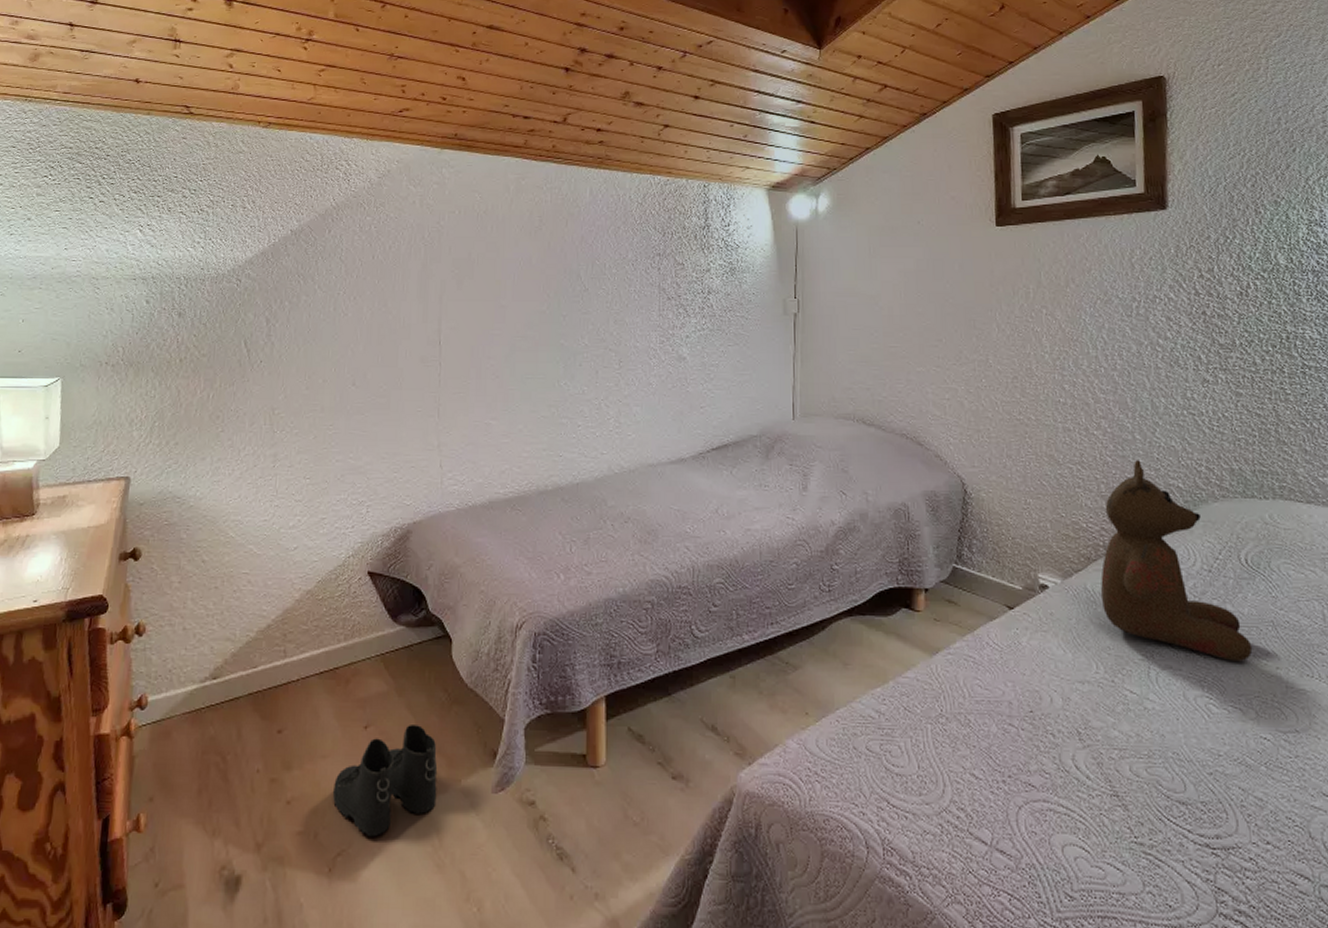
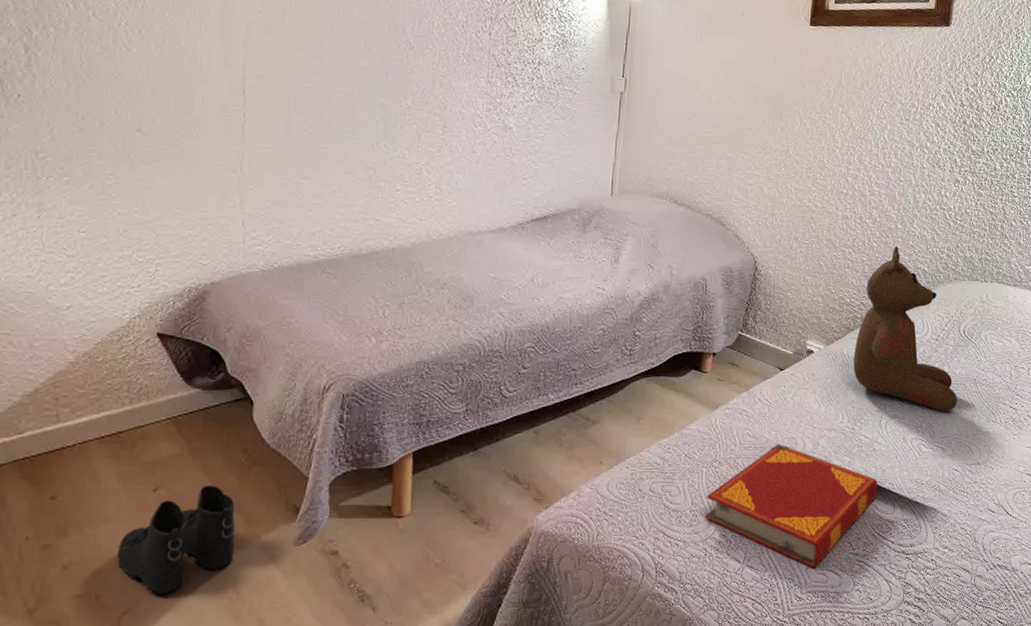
hardback book: none [935,698,1159,859] -> present [705,444,879,568]

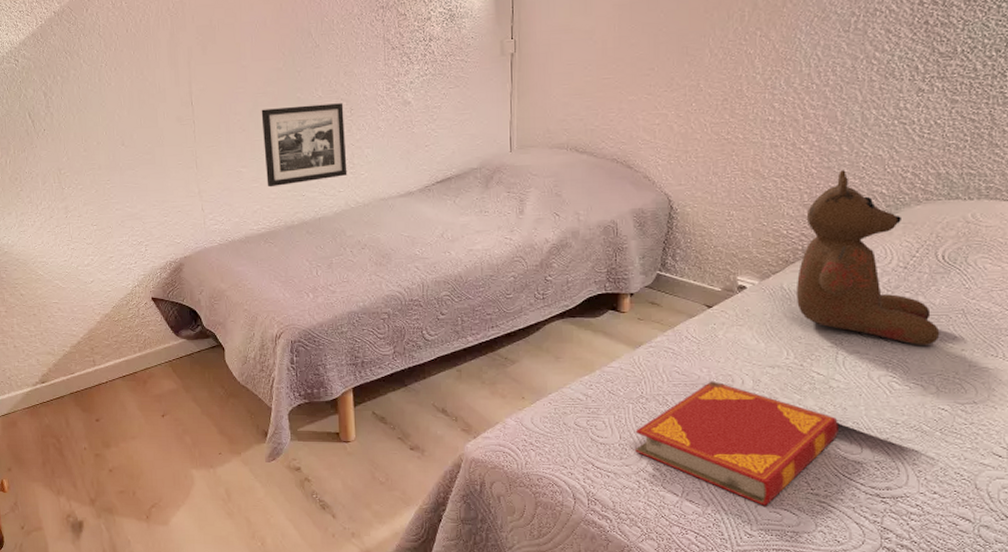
boots: present [118,486,236,594] -> none [143,413,223,494]
picture frame: none [332,111,436,207] -> present [261,103,348,188]

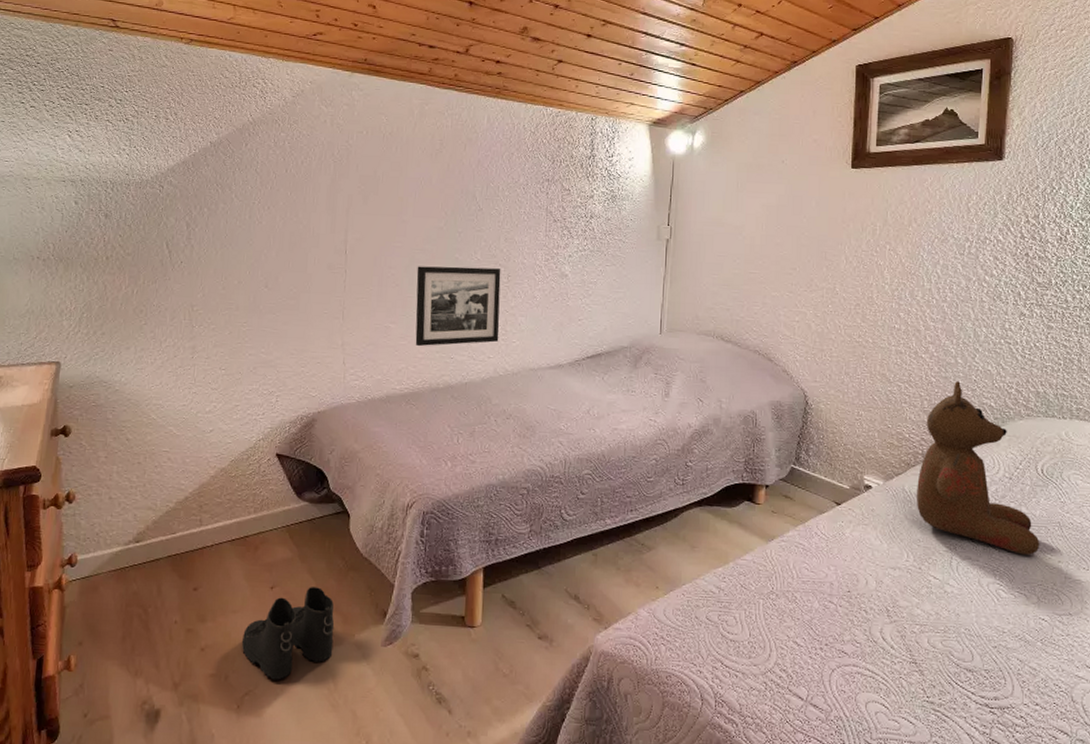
boots: none [143,413,223,494] -> present [242,587,335,680]
hardback book: present [635,381,840,506] -> none [764,579,953,714]

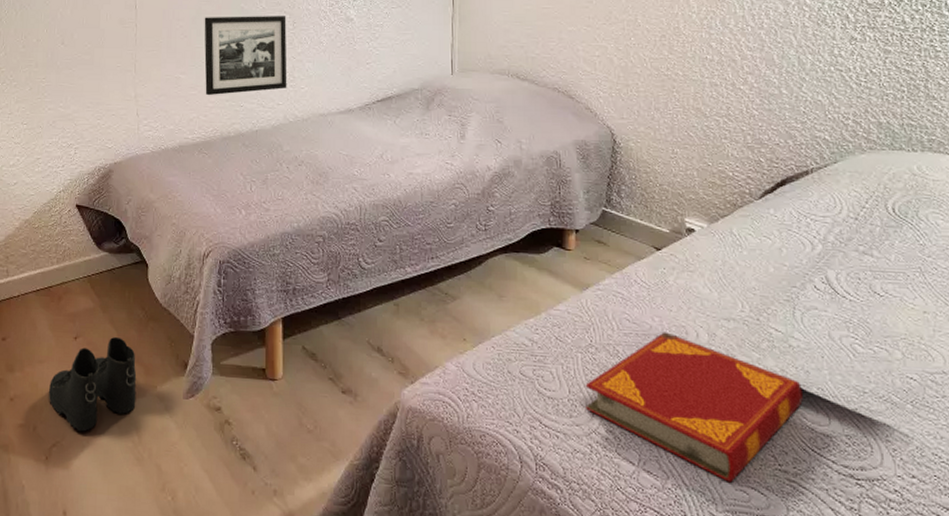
hardback book: none [764,579,953,714] -> present [585,332,804,483]
teddy bear: present [916,381,1040,555] -> none [746,113,900,305]

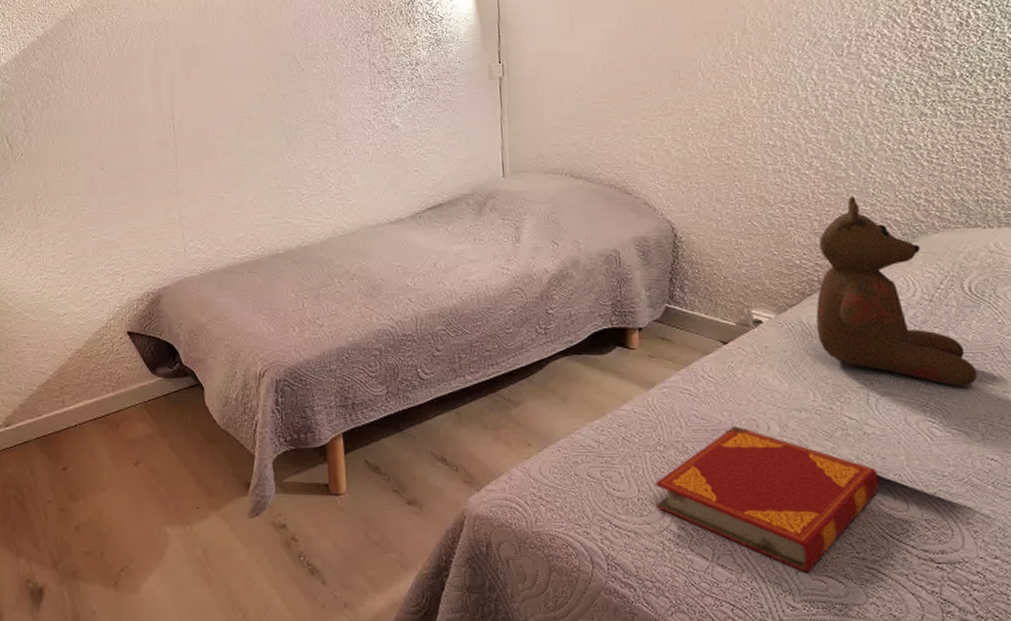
boots: present [49,337,137,432] -> none [113,461,201,556]
picture frame: present [204,16,287,96] -> none [245,127,334,214]
teddy bear: none [746,113,900,305] -> present [816,197,978,386]

